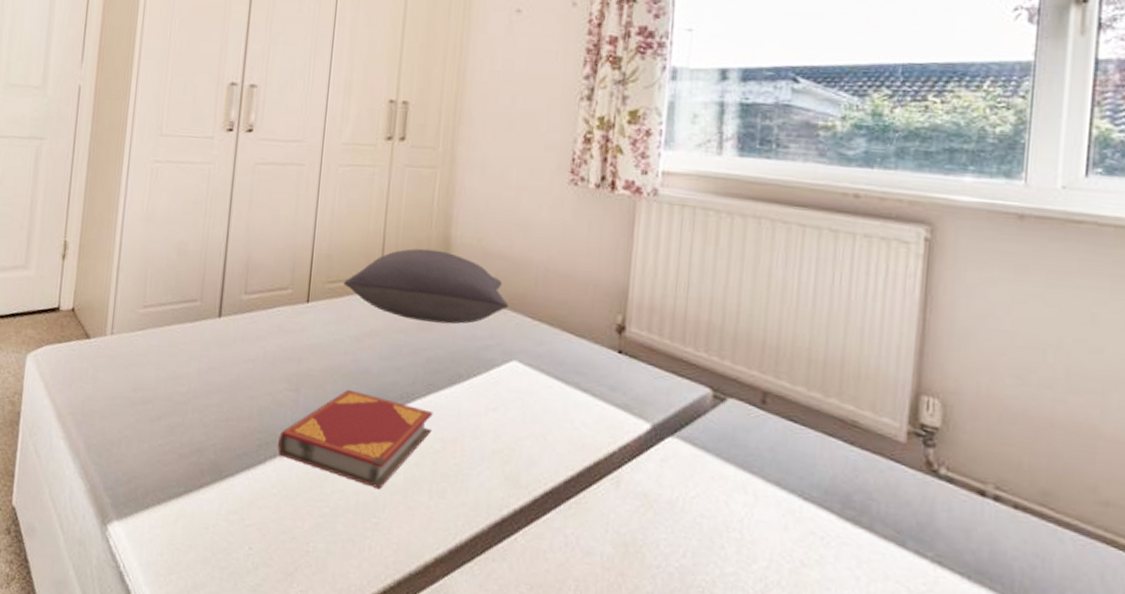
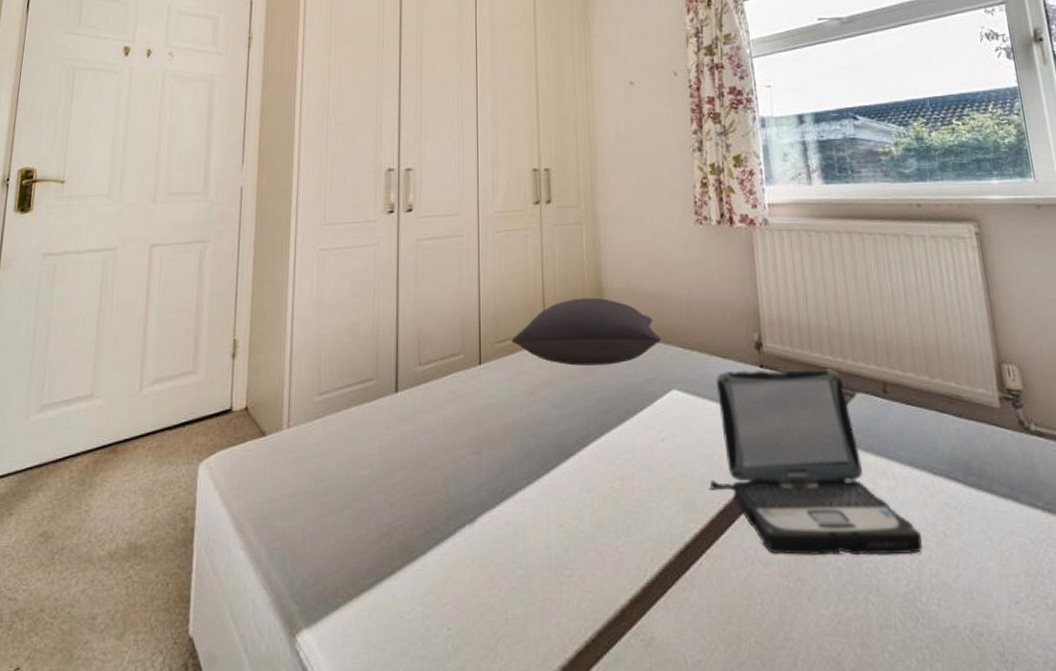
hardback book: present [278,390,433,489] -> none [466,444,610,538]
laptop: none [539,350,775,577] -> present [710,369,923,556]

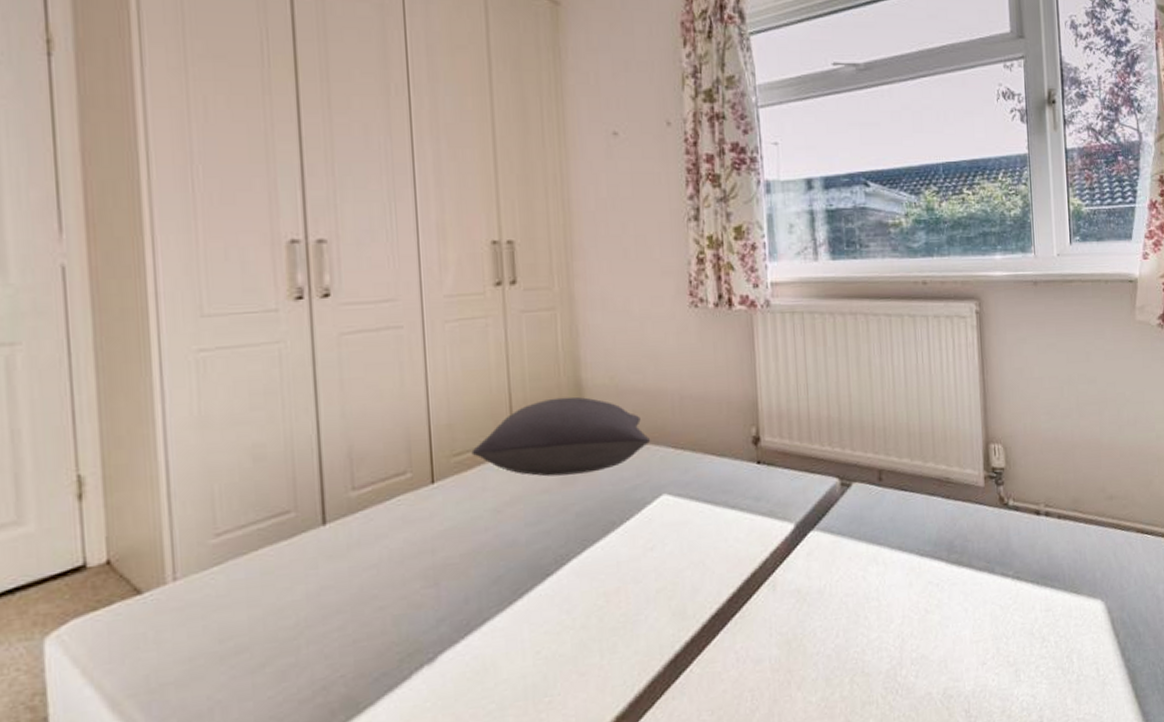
laptop: present [710,369,923,556] -> none [702,460,906,651]

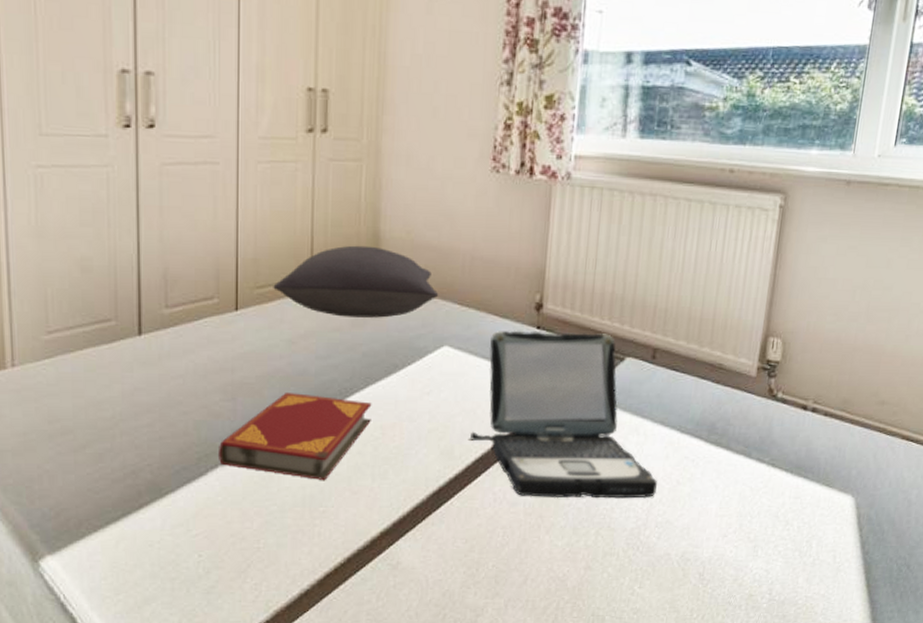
hardback book: none [423,567,593,666] -> present [219,393,372,480]
laptop: none [702,460,906,651] -> present [470,330,658,499]

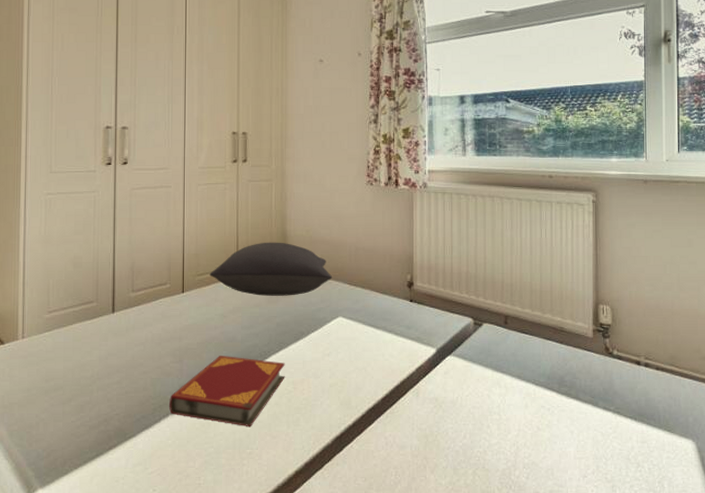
laptop: present [470,330,658,499] -> none [364,303,521,443]

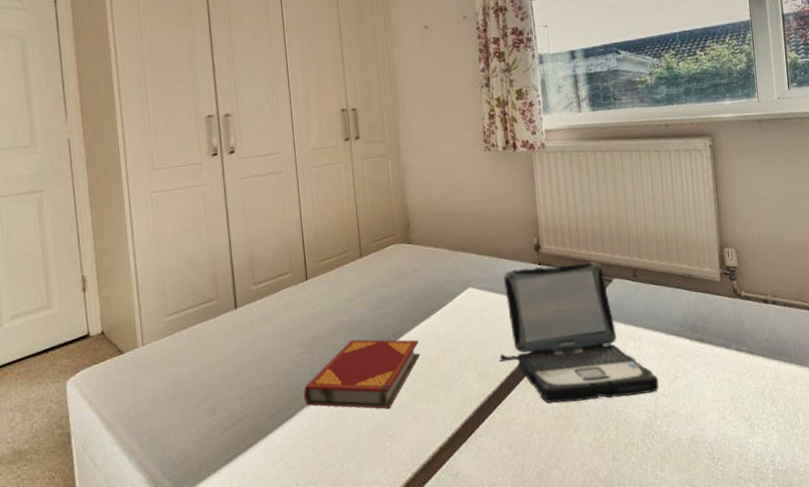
pillow: present [209,242,333,296] -> none [332,218,459,275]
laptop: none [364,303,521,443] -> present [500,262,659,403]

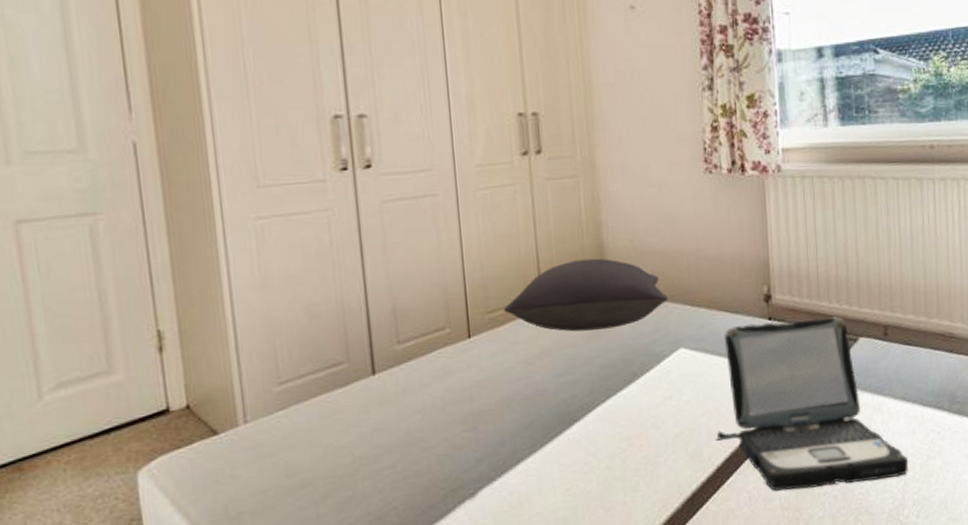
hardback book: present [304,339,420,409] -> none [464,414,616,501]
pillow: none [332,218,459,275] -> present [504,258,669,332]

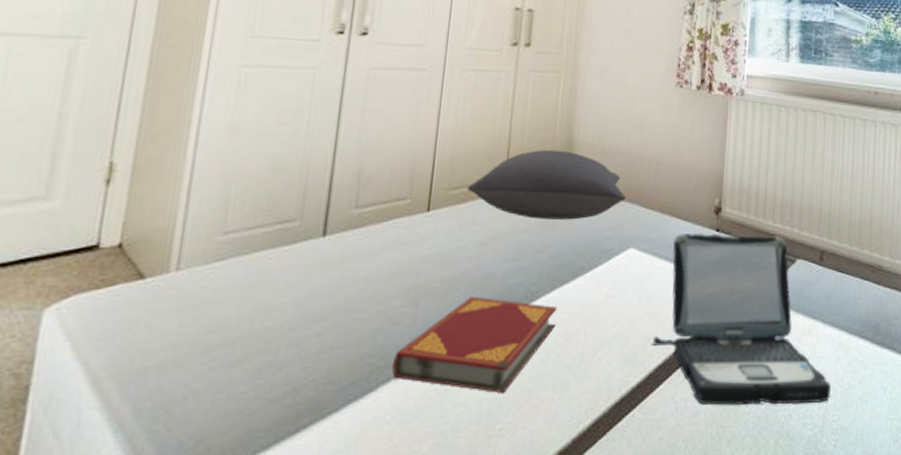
hardback book: none [464,414,616,501] -> present [392,297,557,393]

